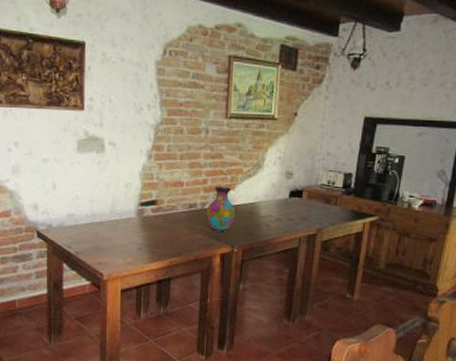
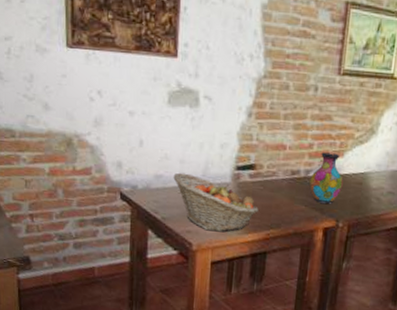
fruit basket: none [84,211,162,262] -> present [173,172,259,232]

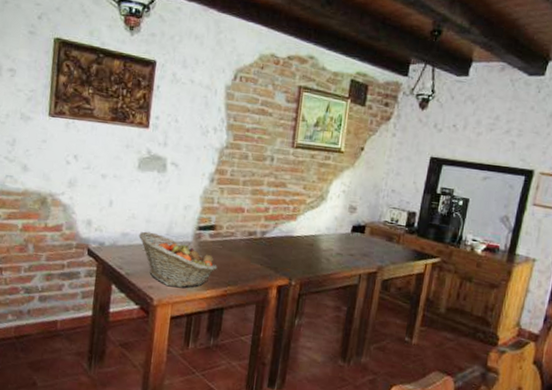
vase: present [309,152,343,204] -> none [265,215,296,263]

